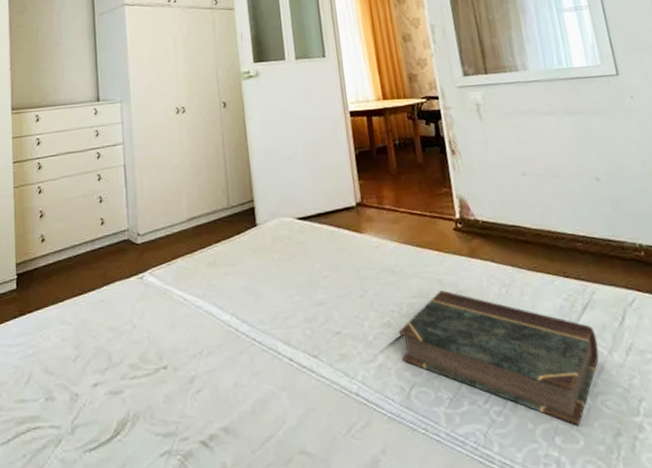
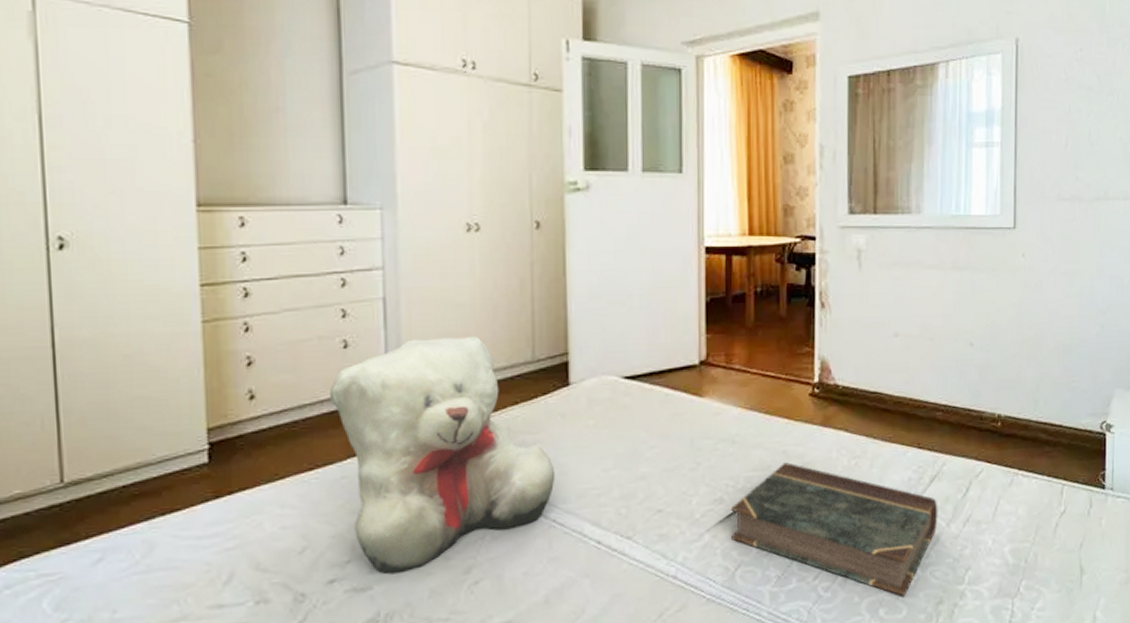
teddy bear: none [91,190,252,380] -> present [329,335,556,574]

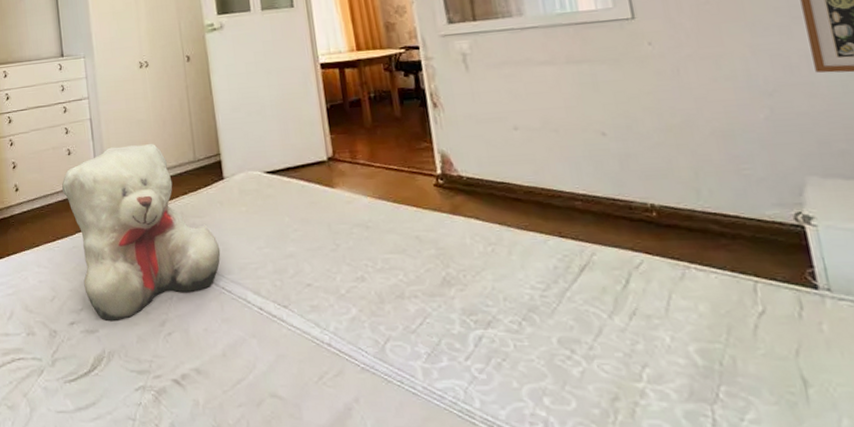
book: present [731,462,938,597] -> none [373,247,597,388]

